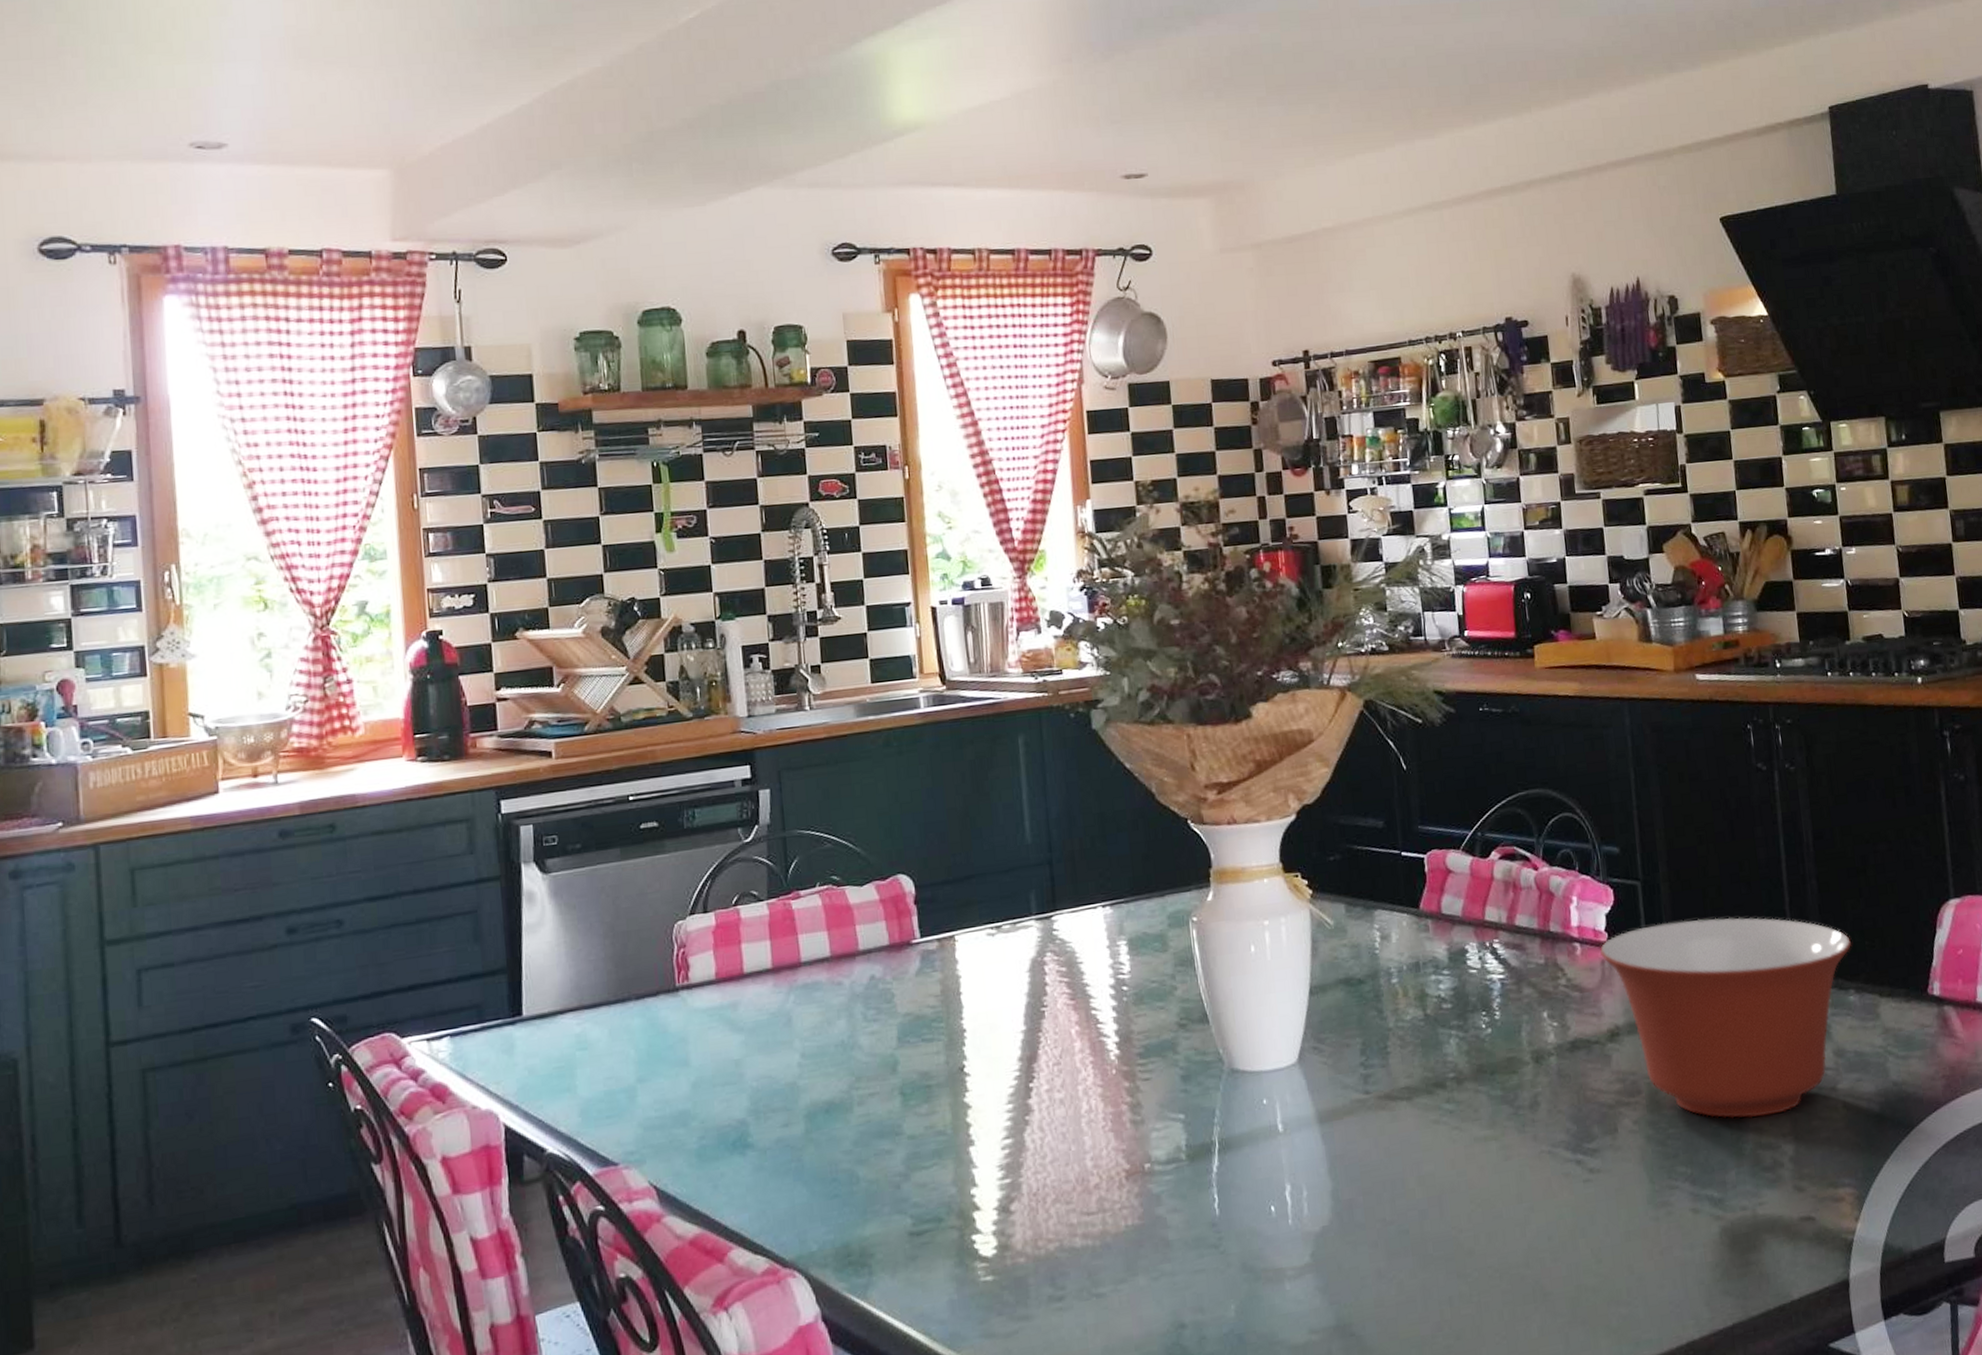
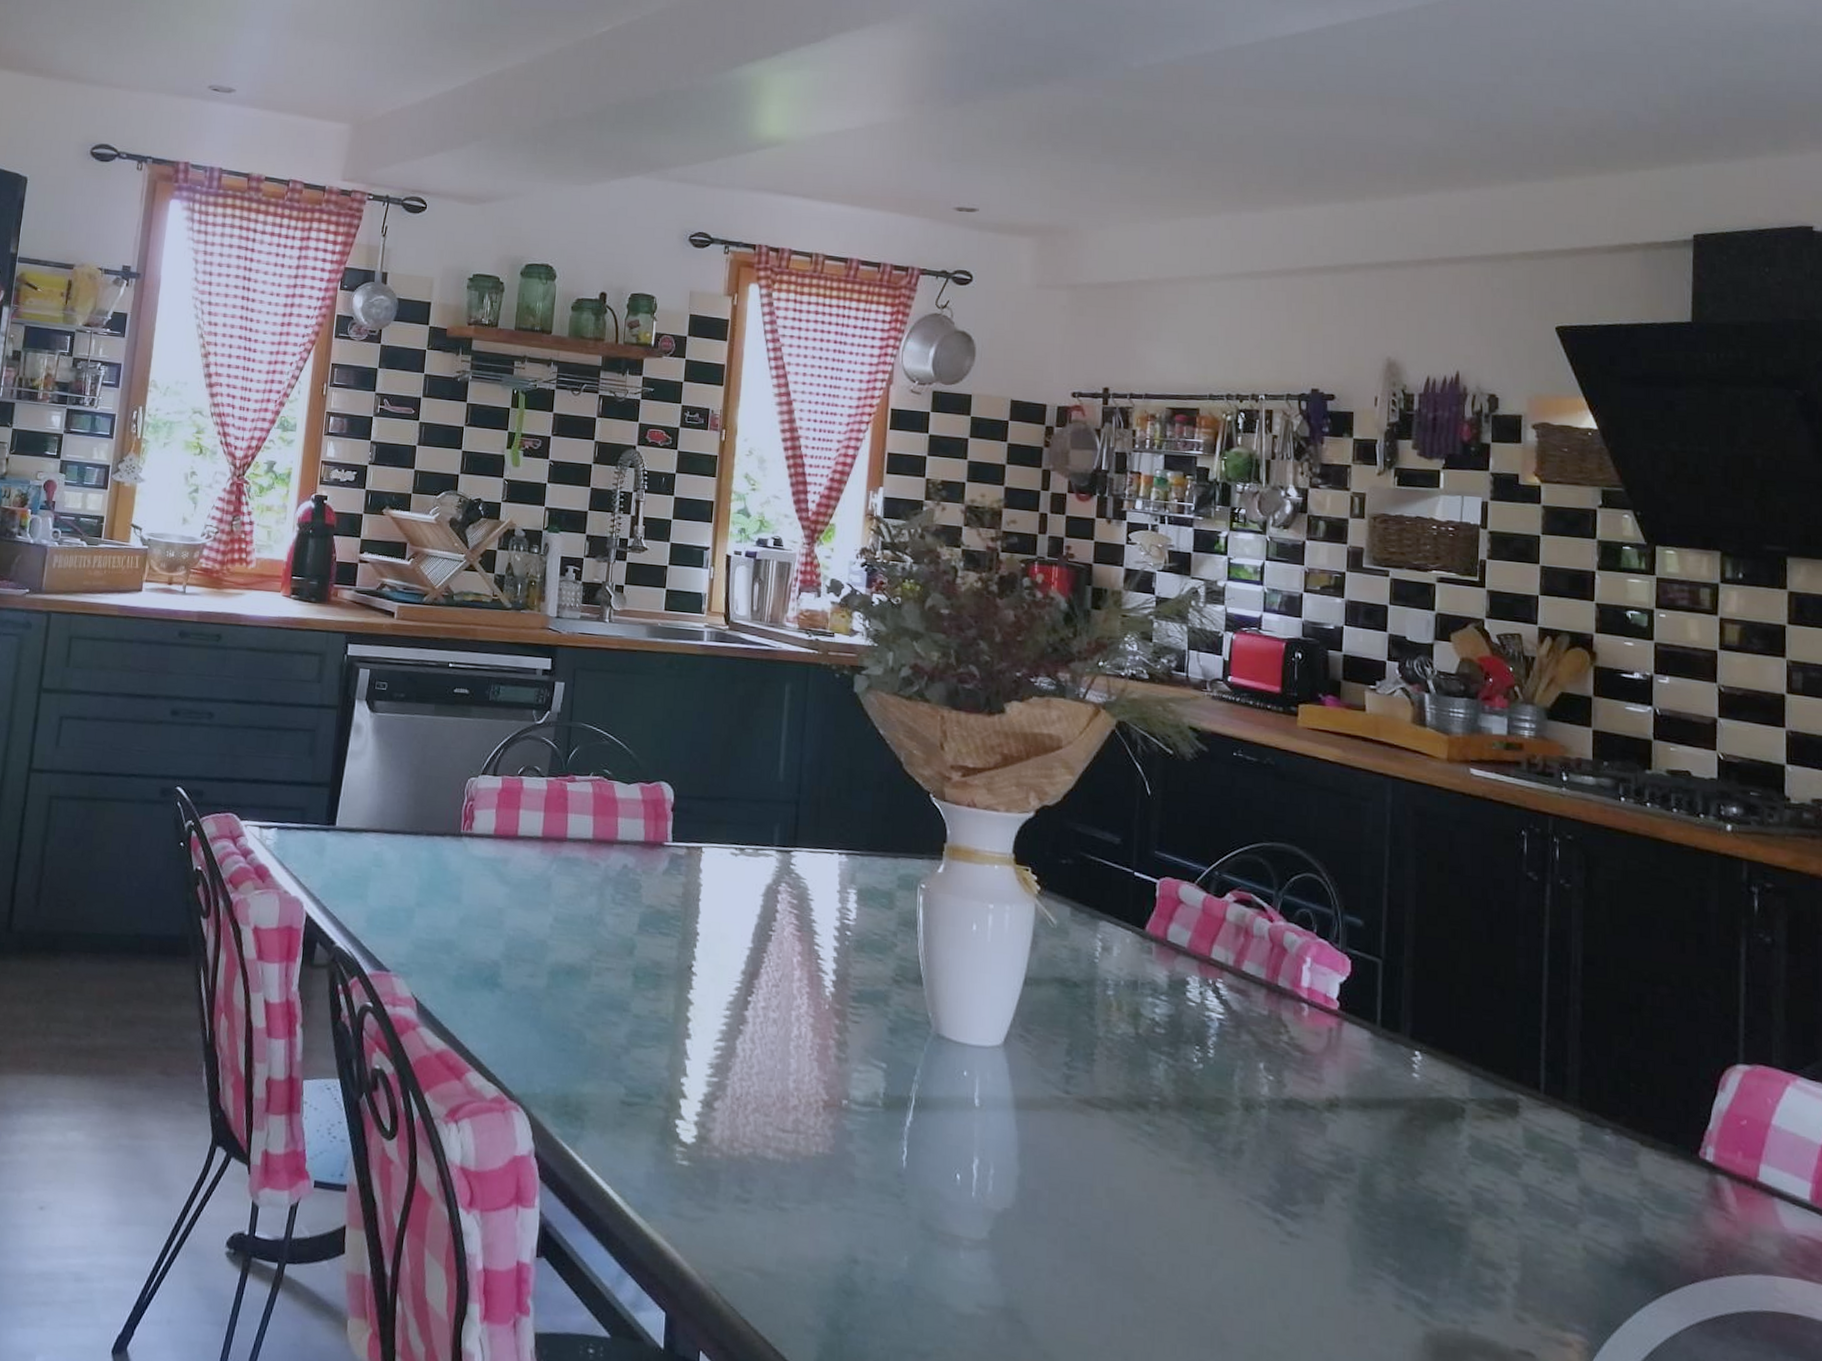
mixing bowl: present [1600,917,1852,1119] -> none [1329,1005,1615,1235]

